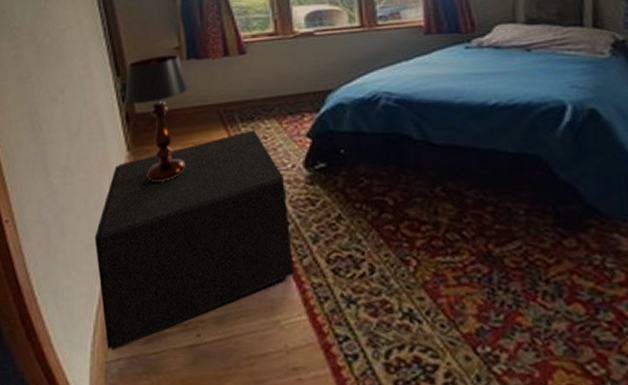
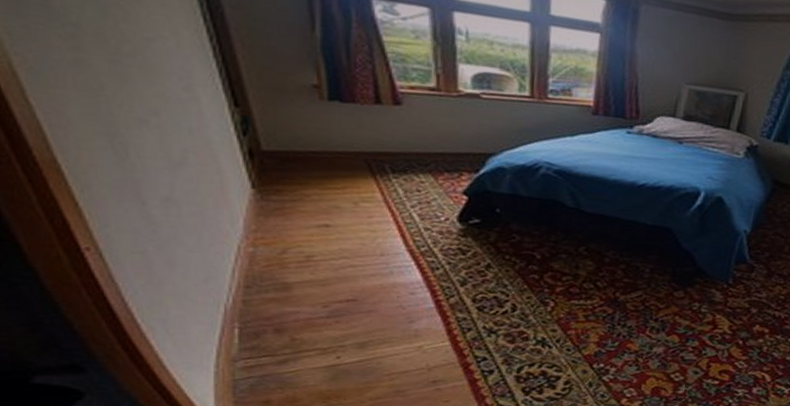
nightstand: present [94,130,294,350] -> none [212,181,440,370]
table lamp: present [125,54,189,183] -> none [246,90,330,223]

